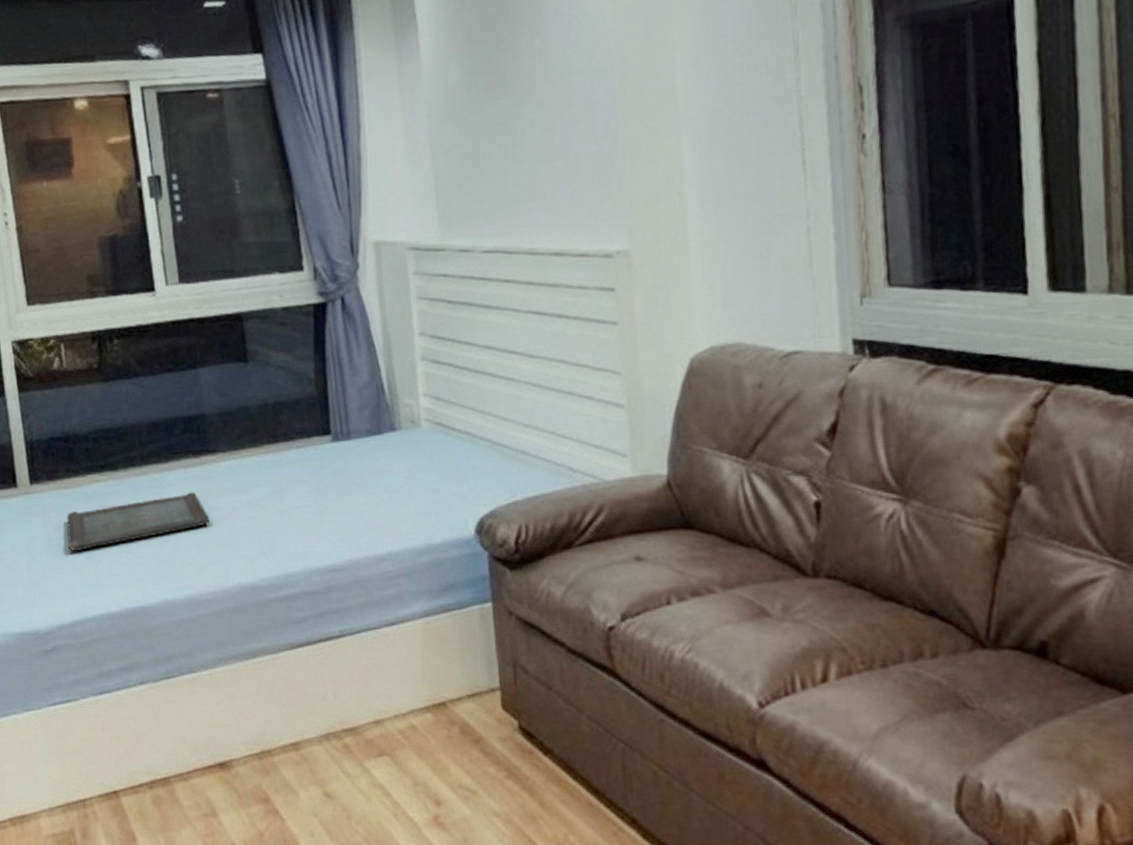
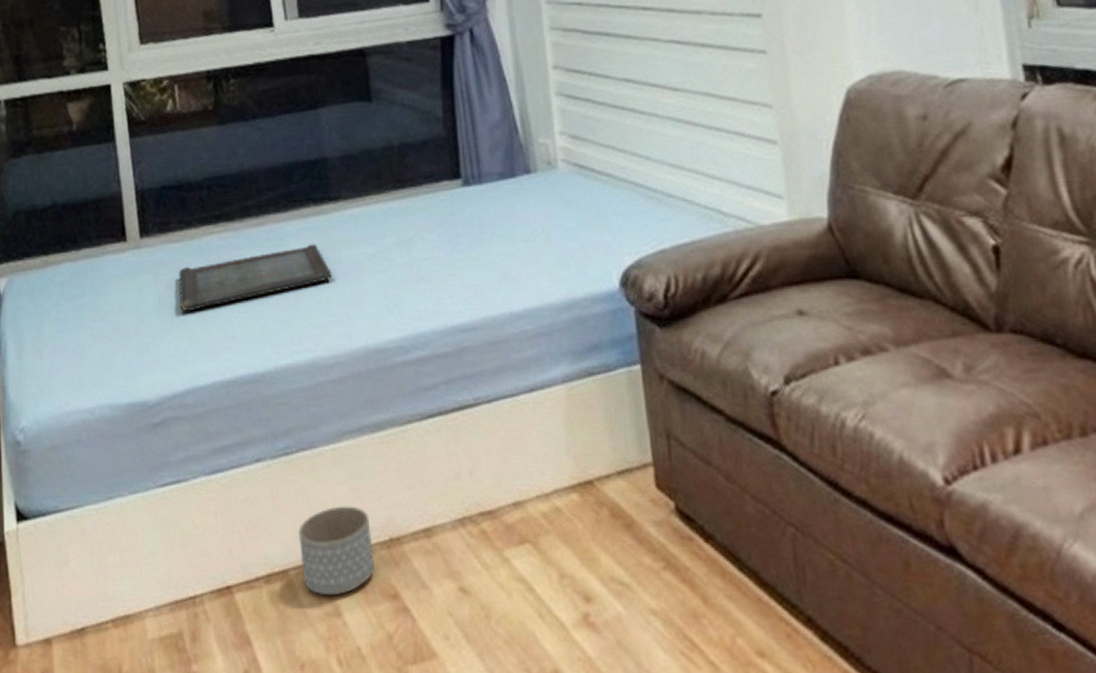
planter: none [178,723,248,800] -> present [298,506,375,596]

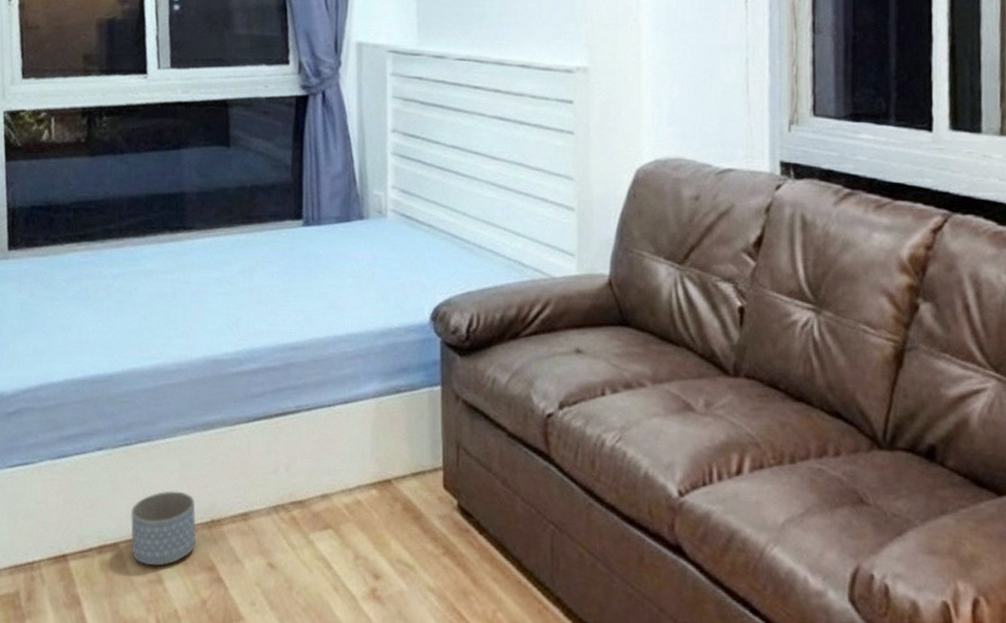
serving tray: present [179,244,332,312] -> none [40,266,181,318]

